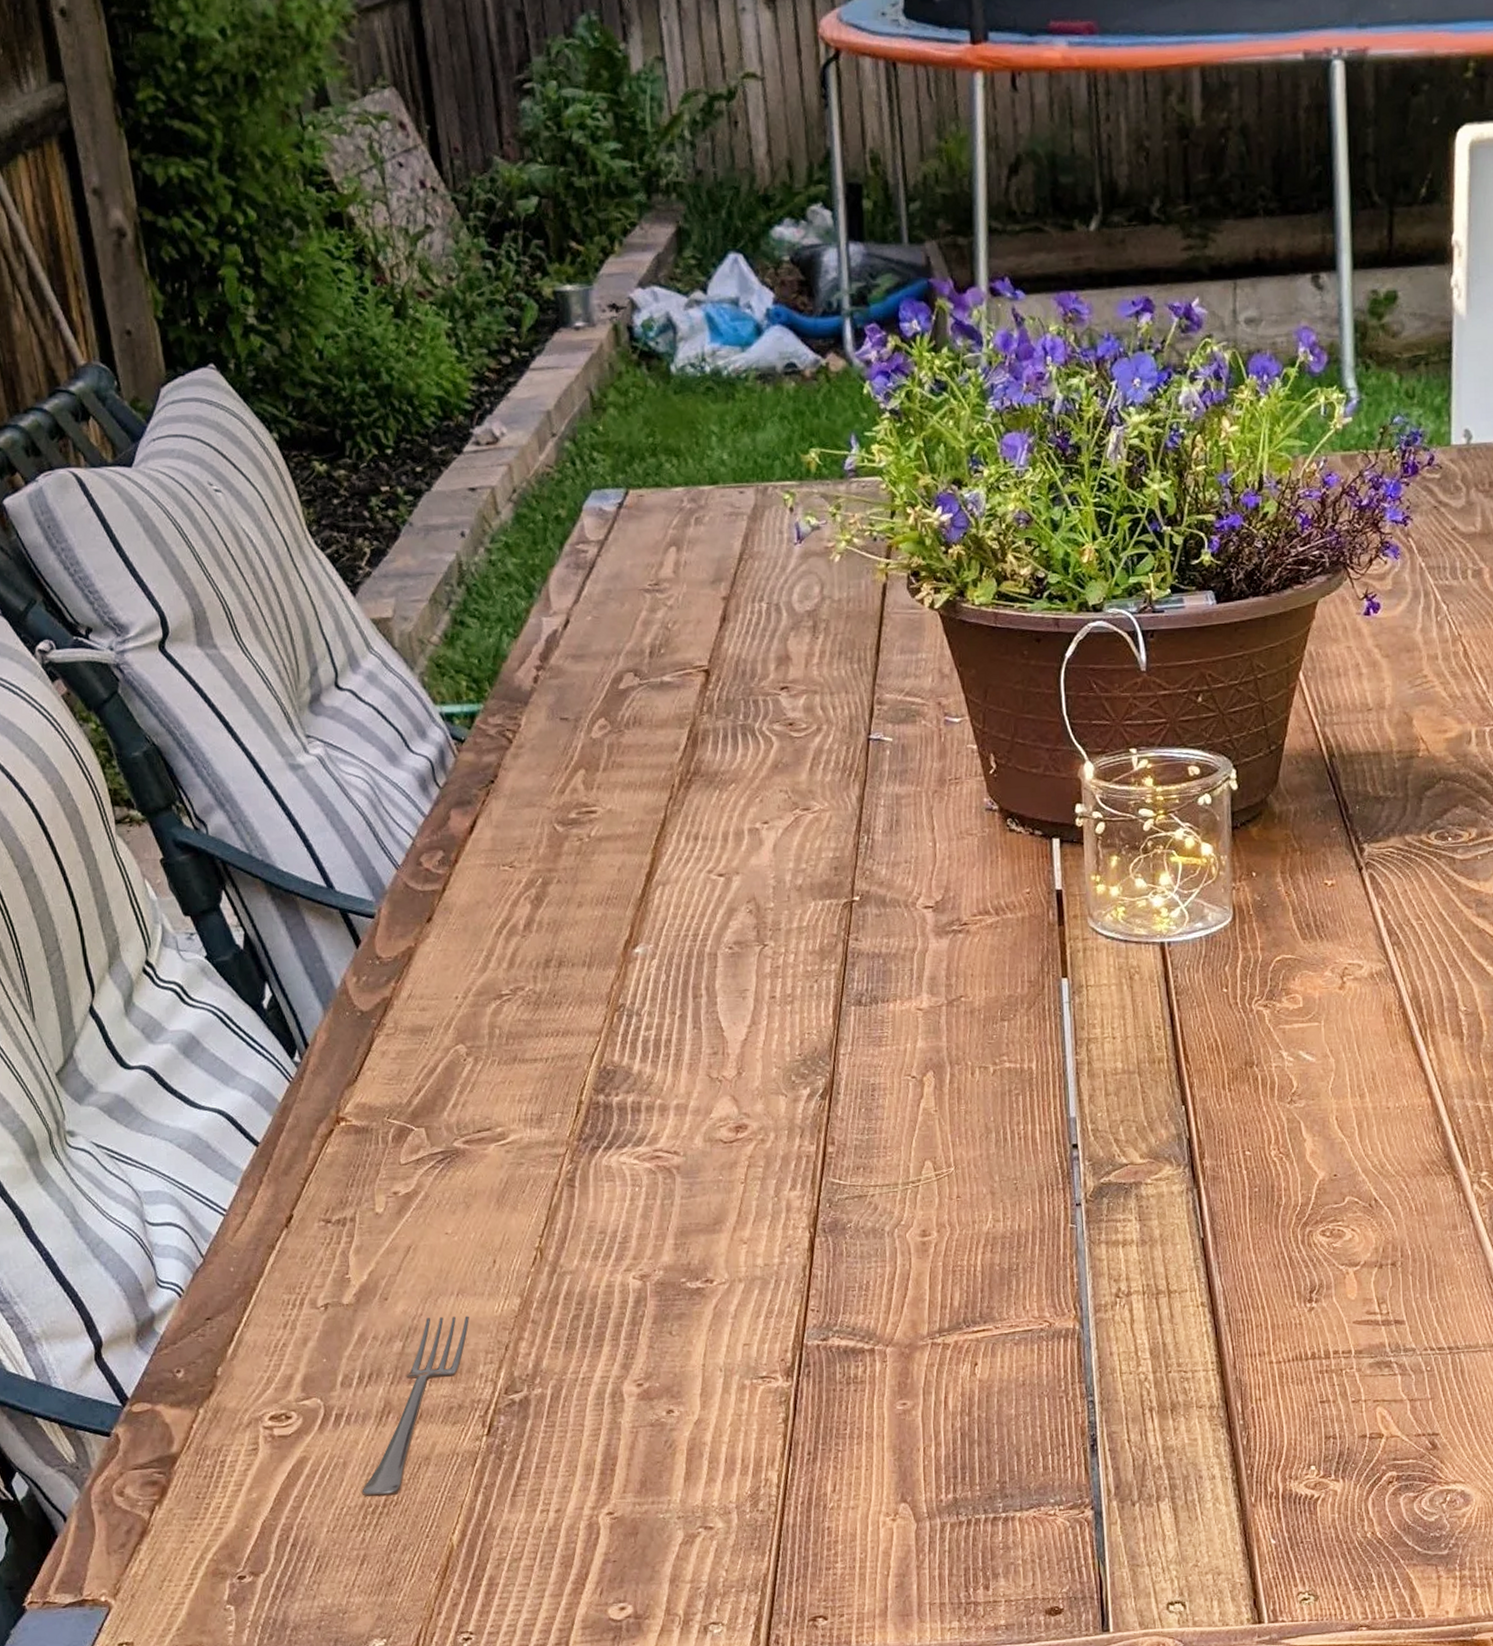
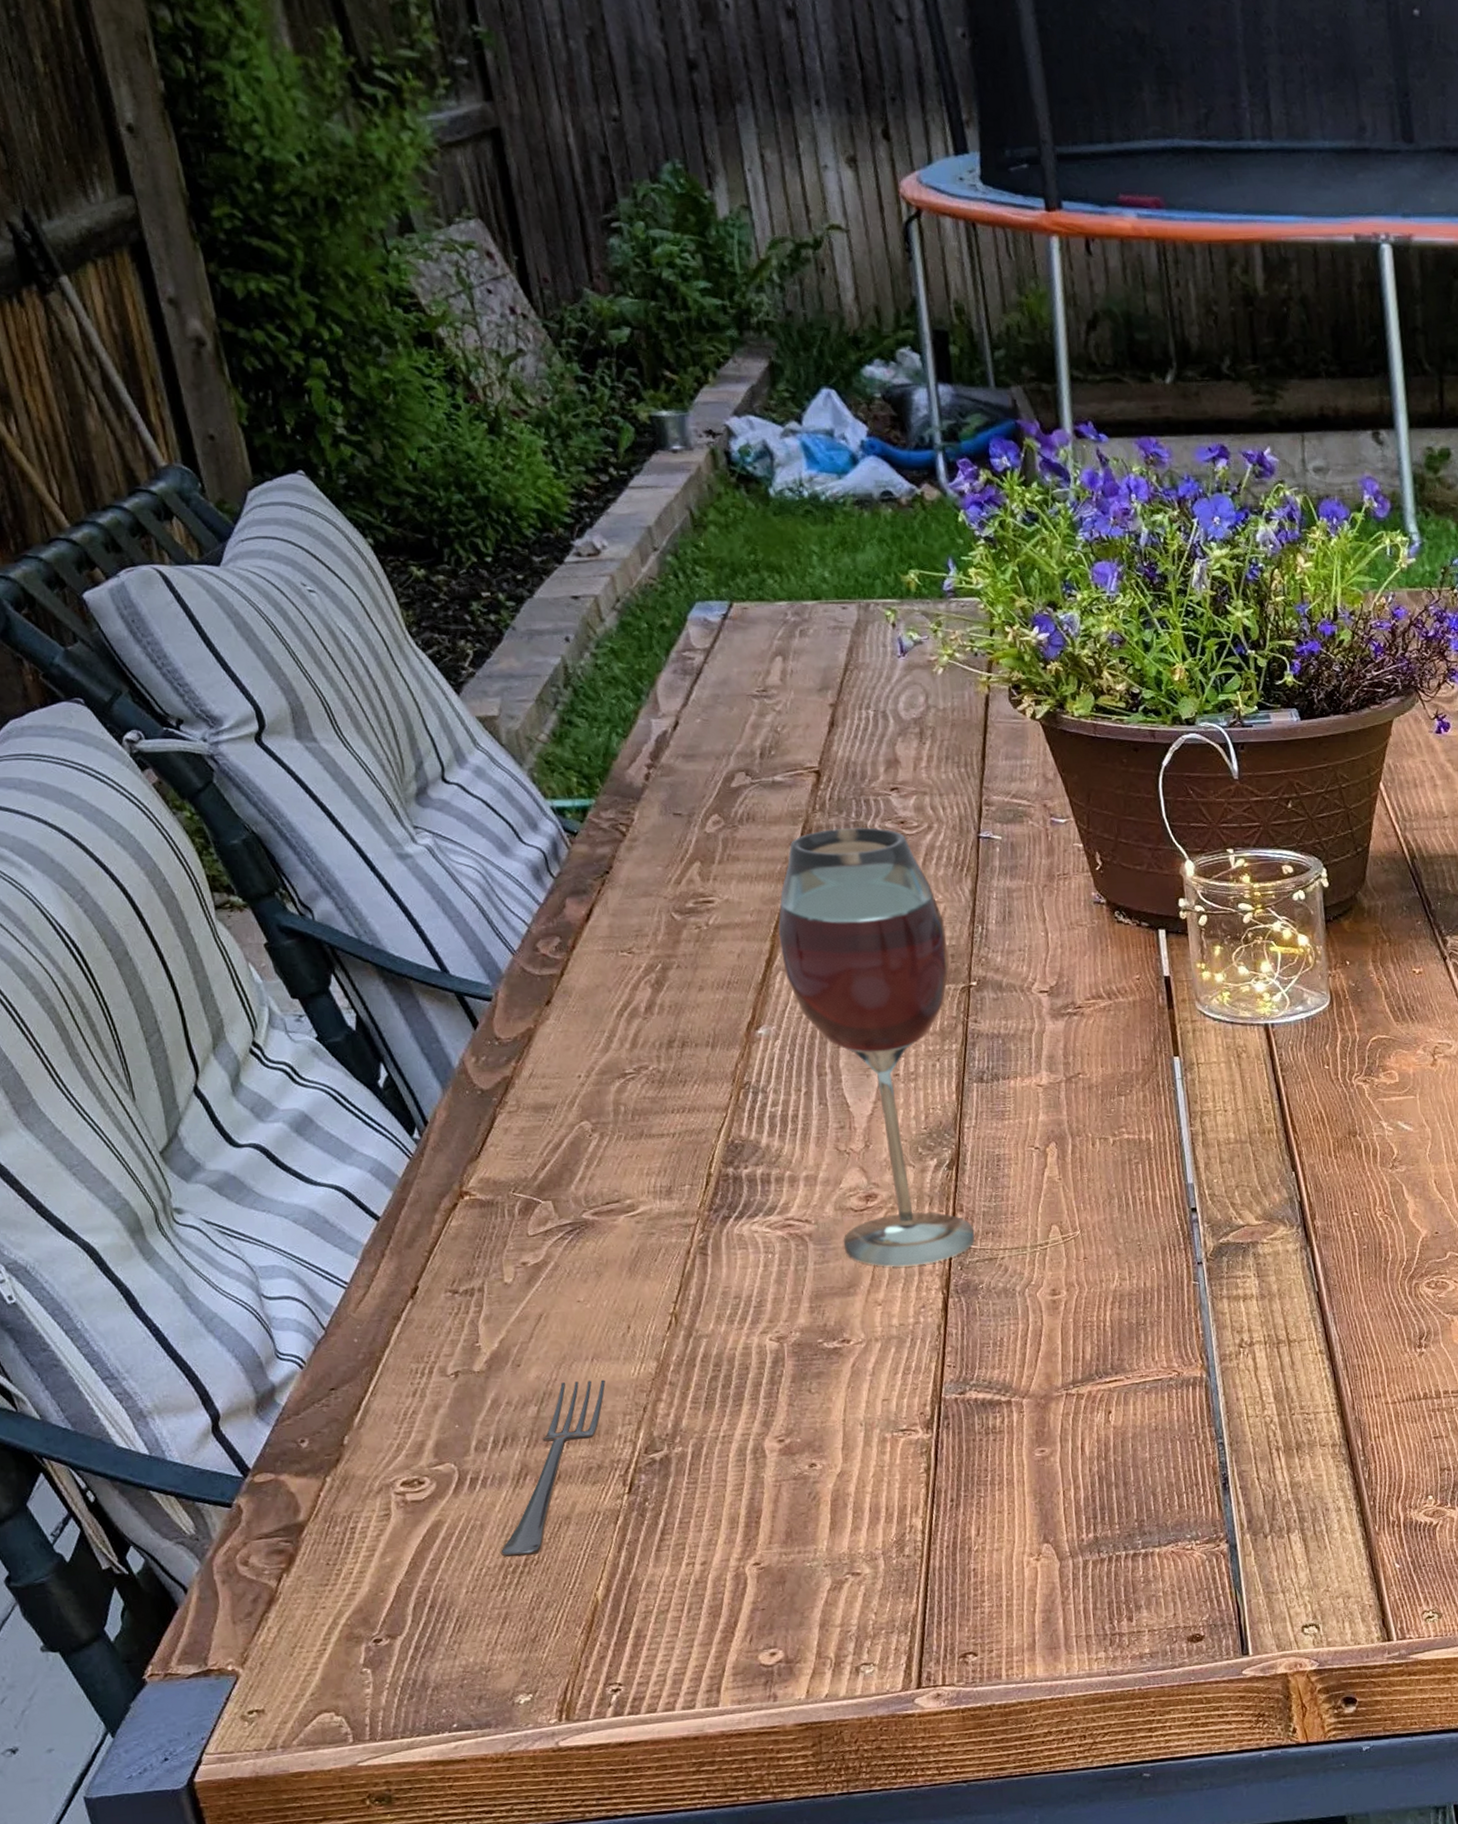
wineglass: none [659,729,846,1203] -> present [778,827,975,1267]

